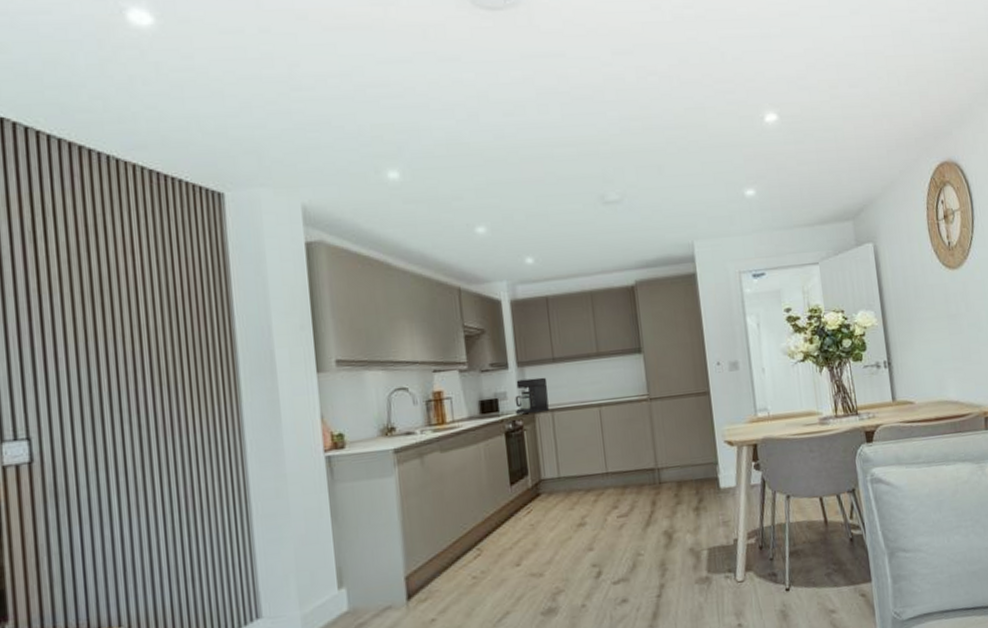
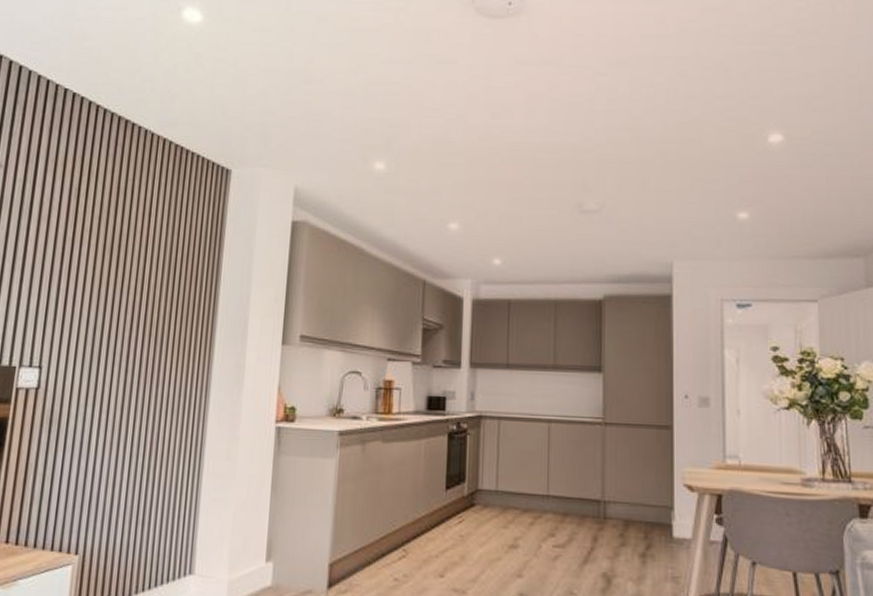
coffee maker: present [514,377,549,415] -> none [461,381,498,419]

